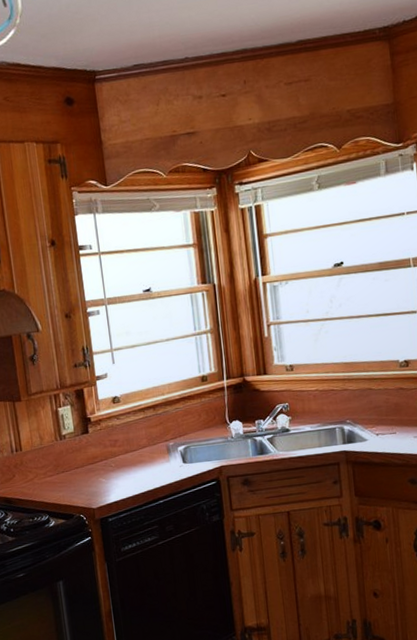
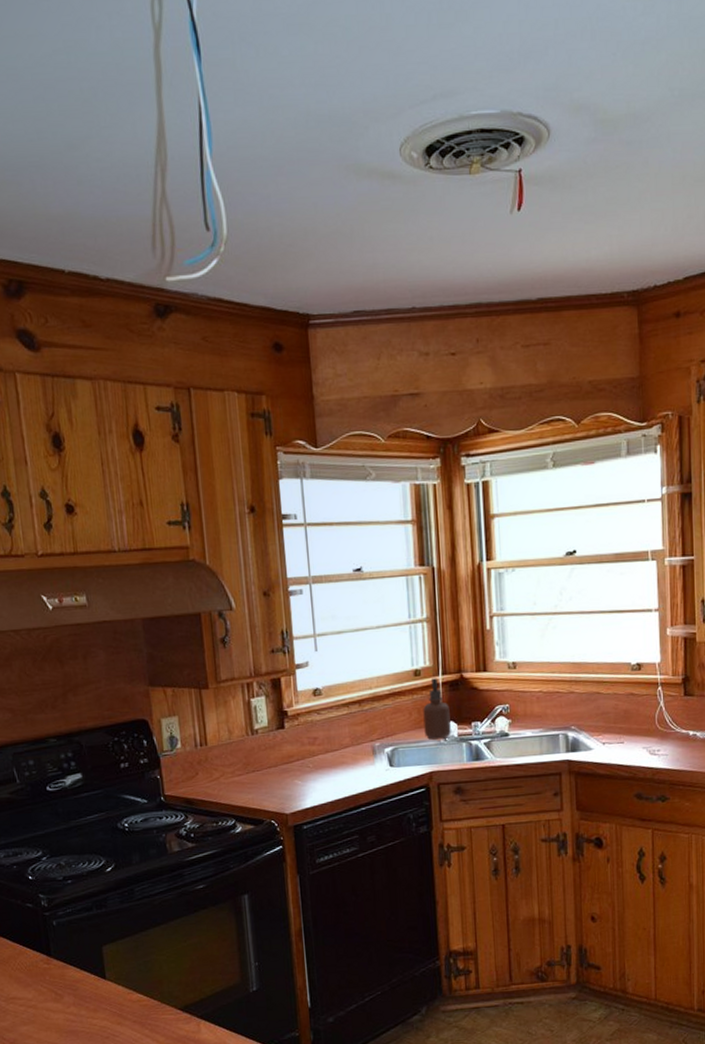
soap dispenser: none [210,382,237,438] -> present [423,678,451,740]

